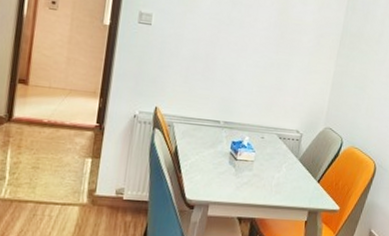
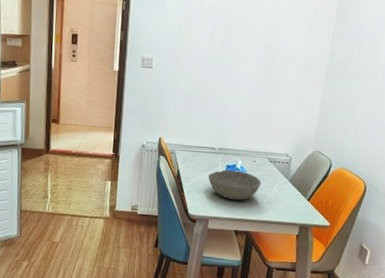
bowl: none [210,146,270,183] -> present [208,169,262,201]

